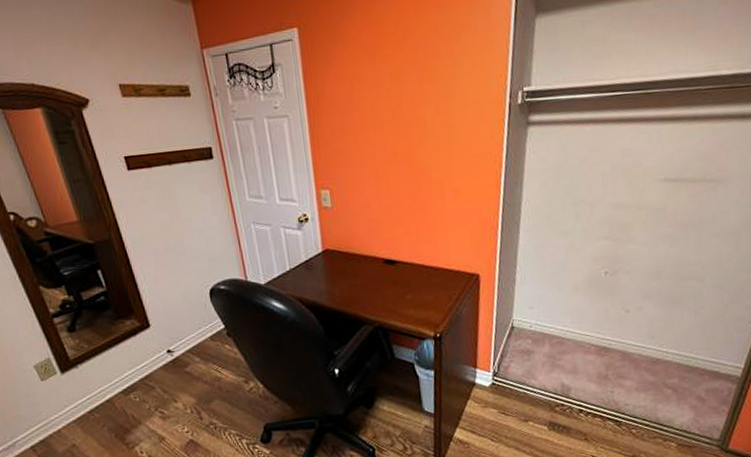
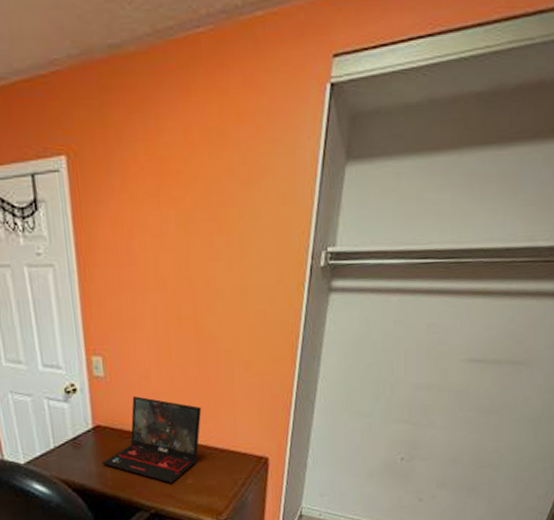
laptop: none [331,223,418,299] -> present [102,396,202,483]

